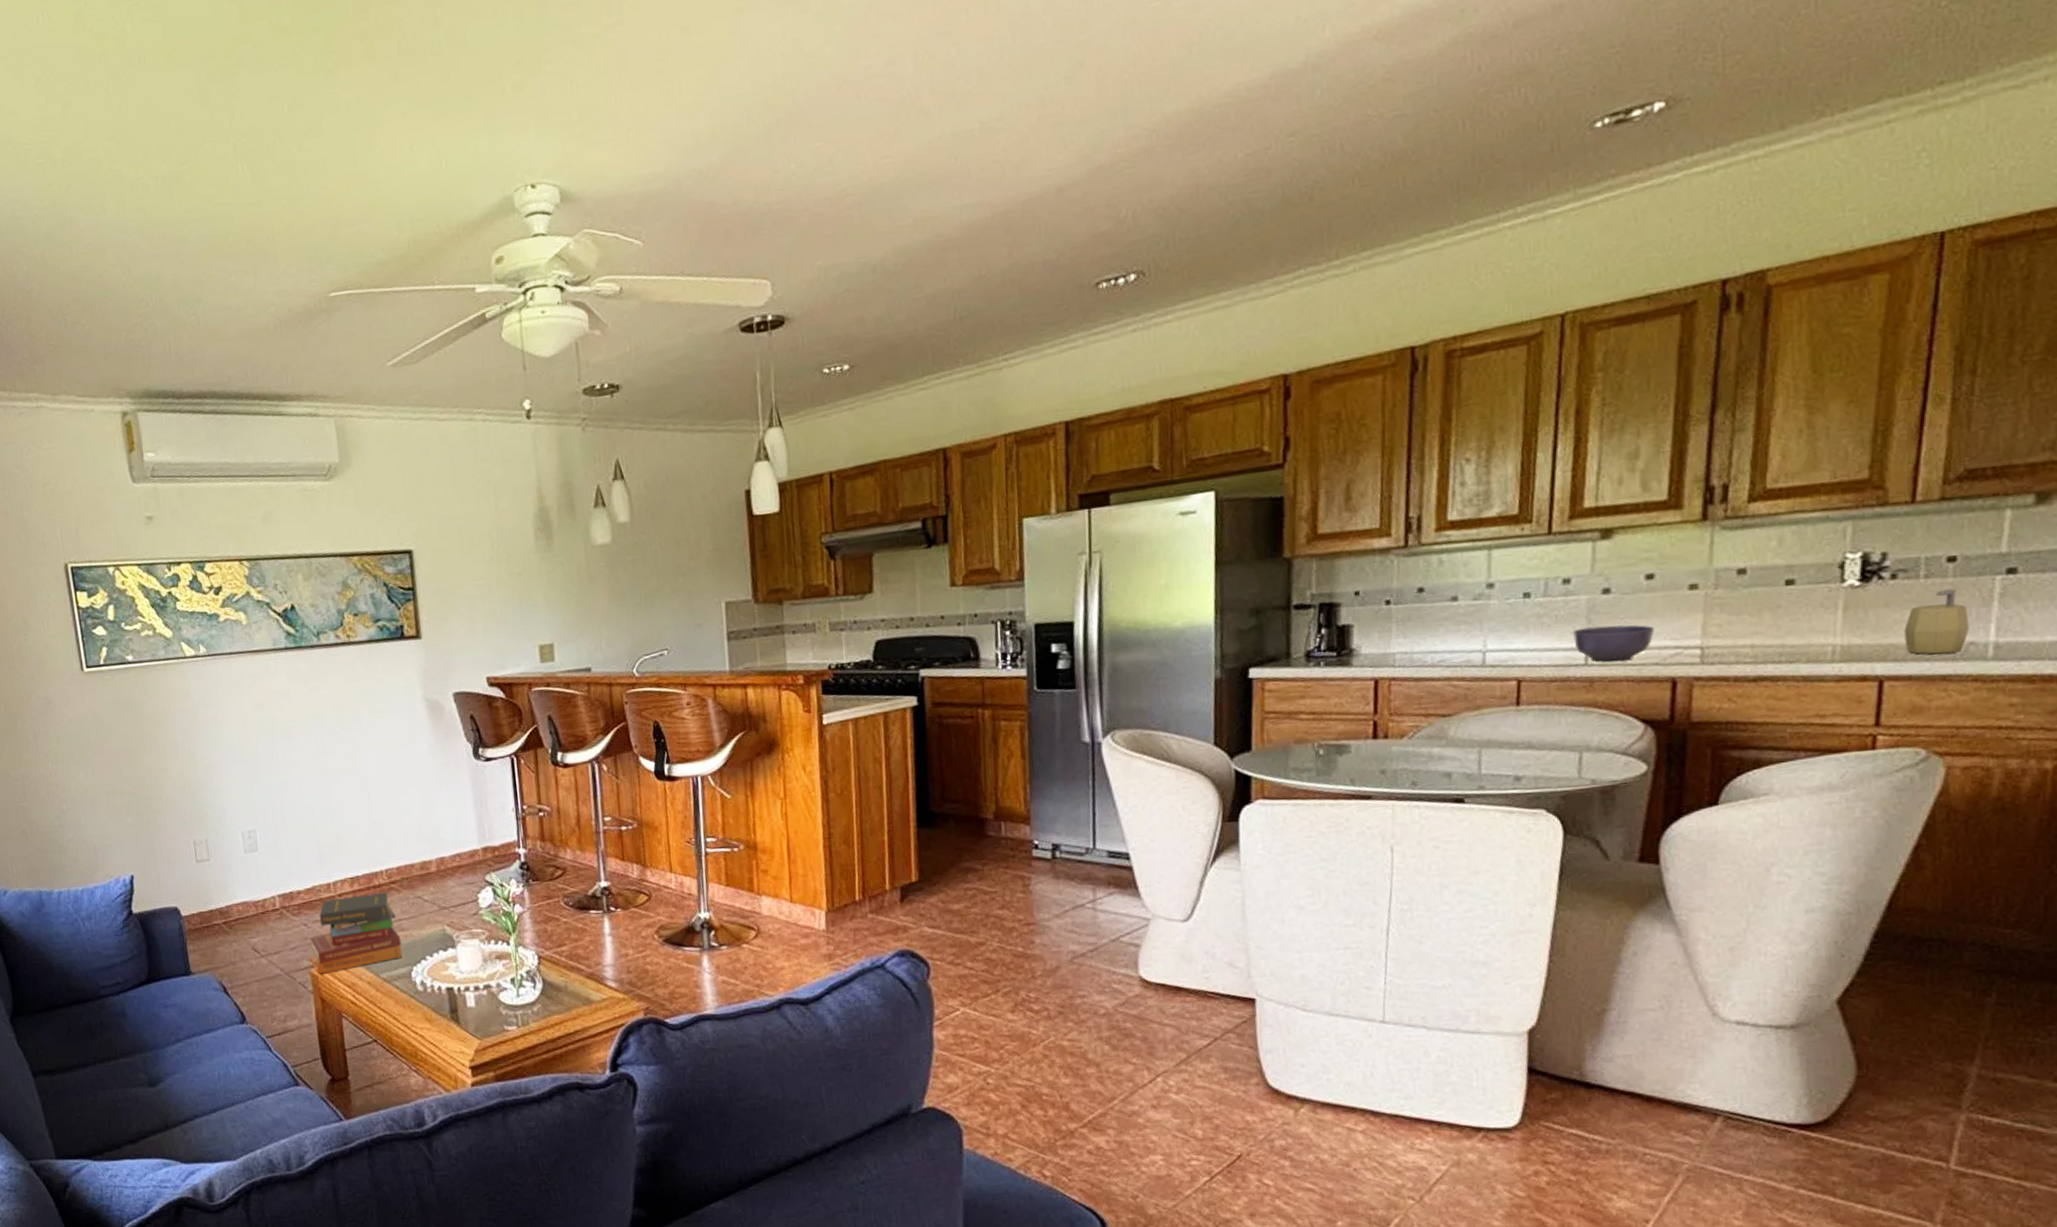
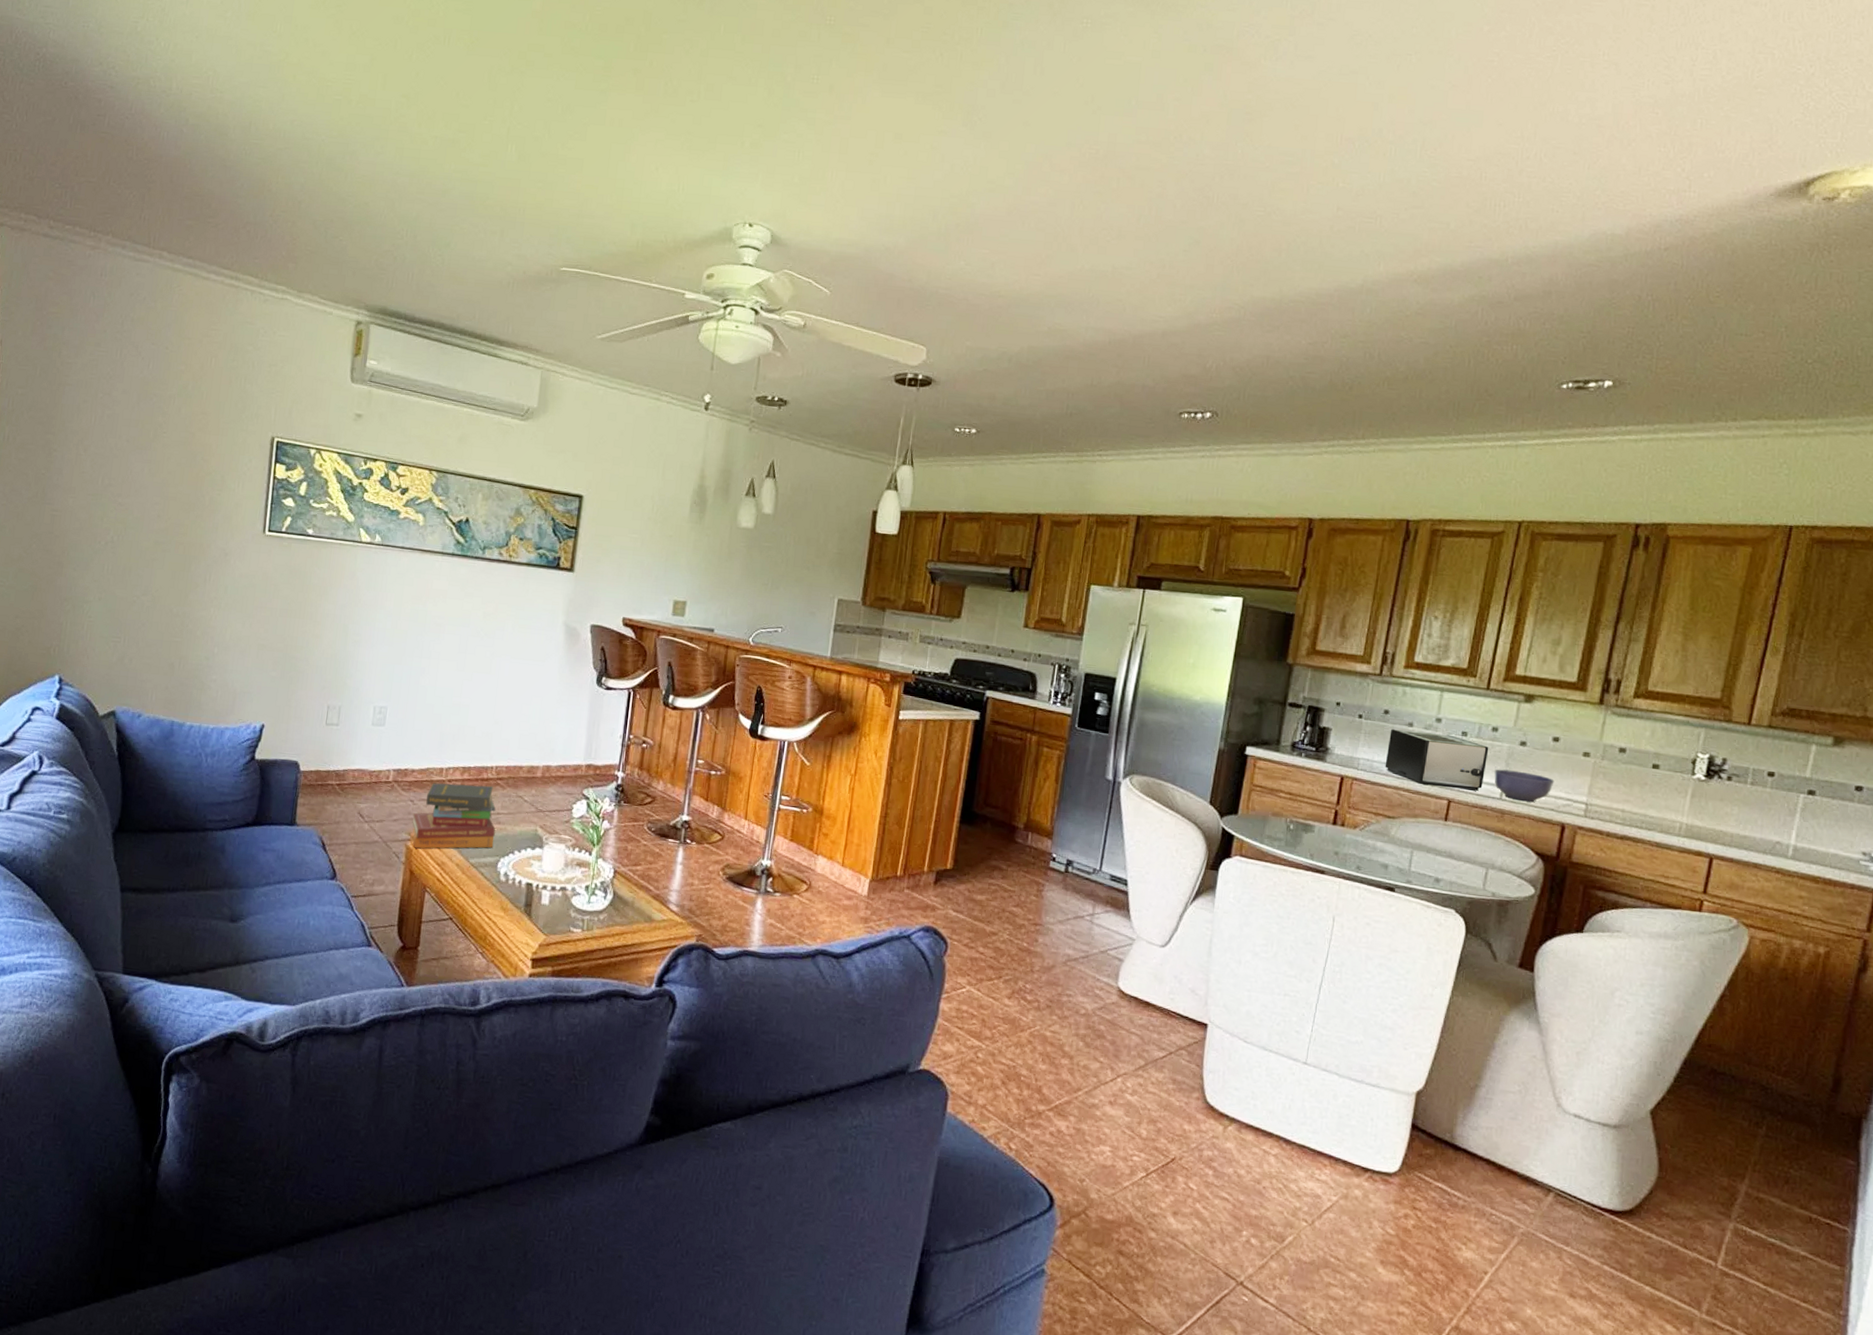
toaster: none [1428,600,1562,669] -> present [1385,729,1489,791]
soap dispenser: present [1904,588,1969,655] -> none [1731,796,1778,848]

